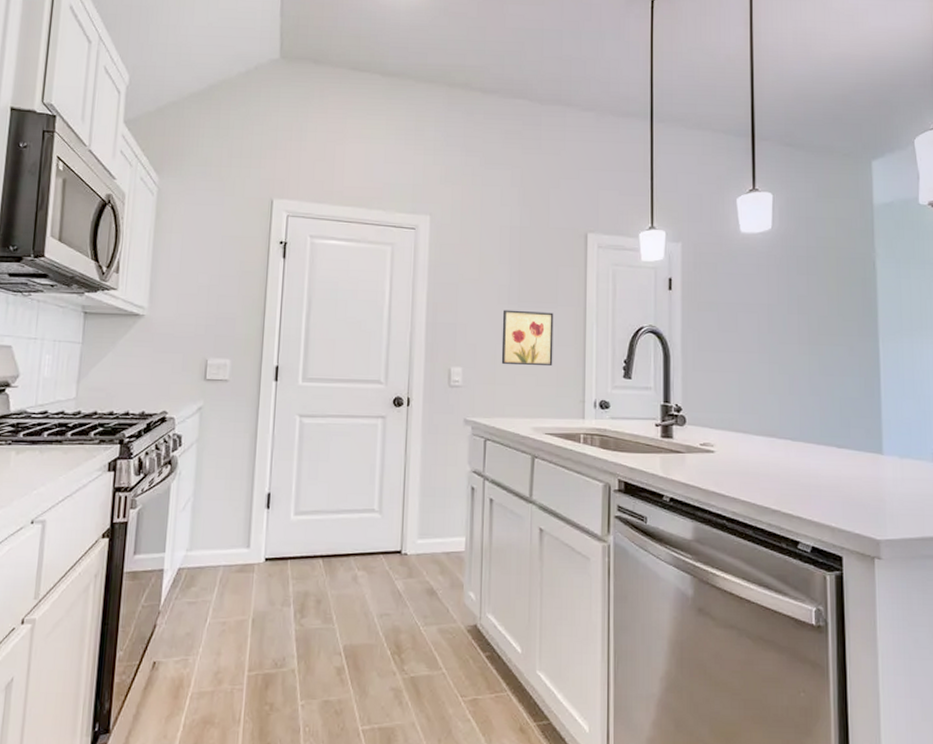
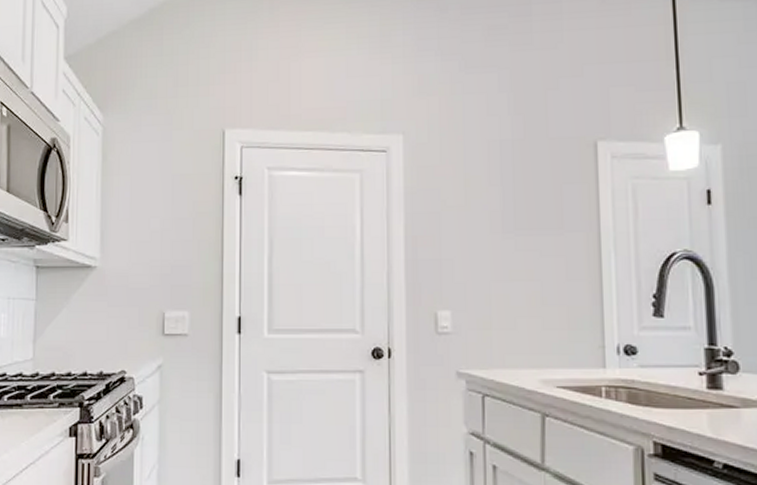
wall art: present [501,310,554,366] -> none [496,239,562,306]

